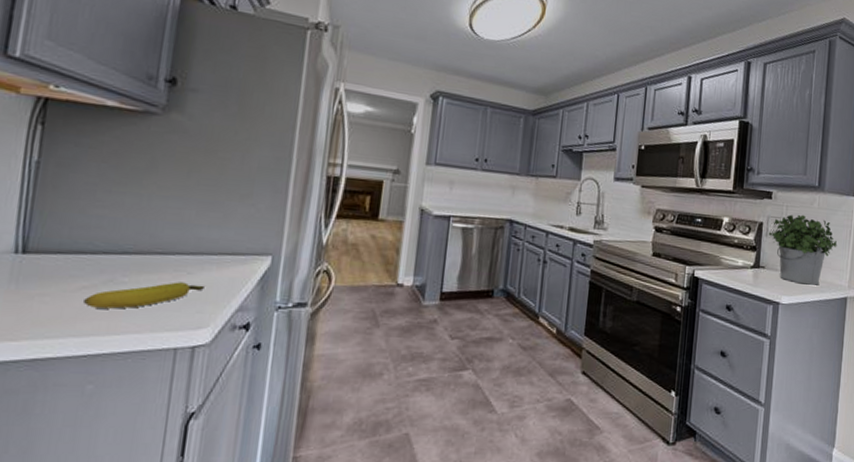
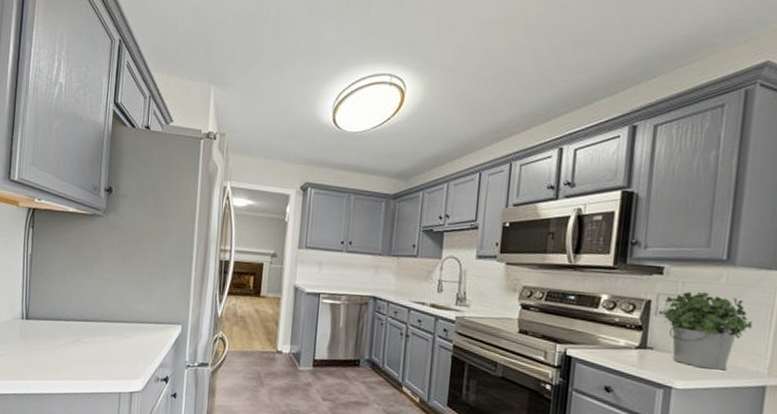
banana: present [84,282,205,309] -> none [62,343,137,361]

